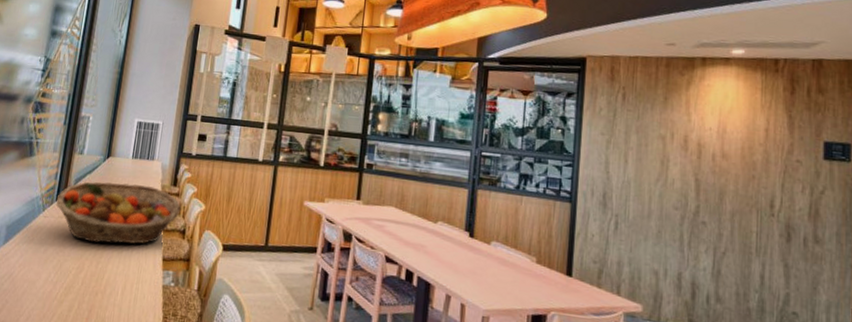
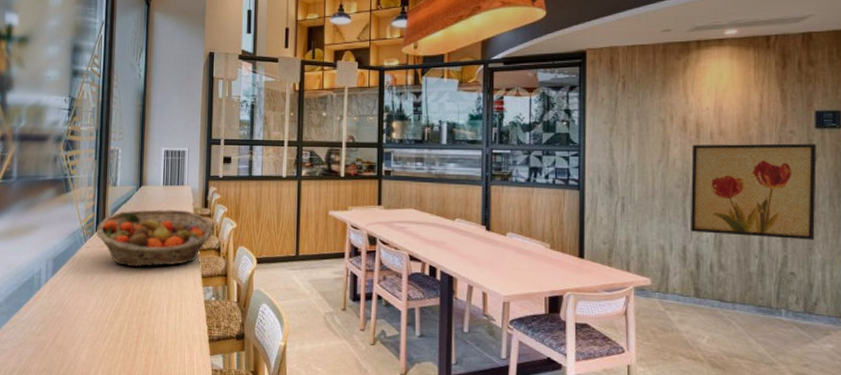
wall art: none [687,165,824,279] -> present [691,143,817,240]

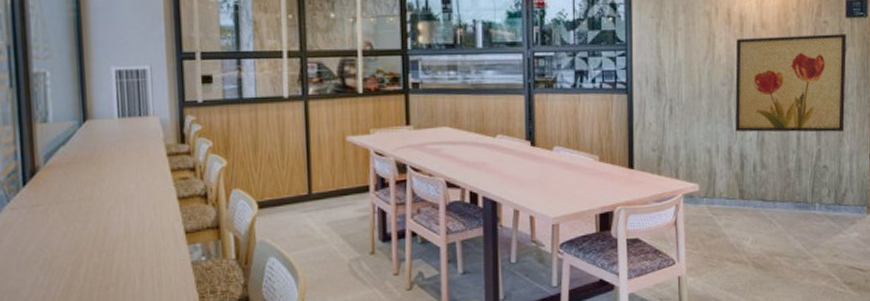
fruit basket: present [96,209,214,267] -> none [23,147,197,230]

